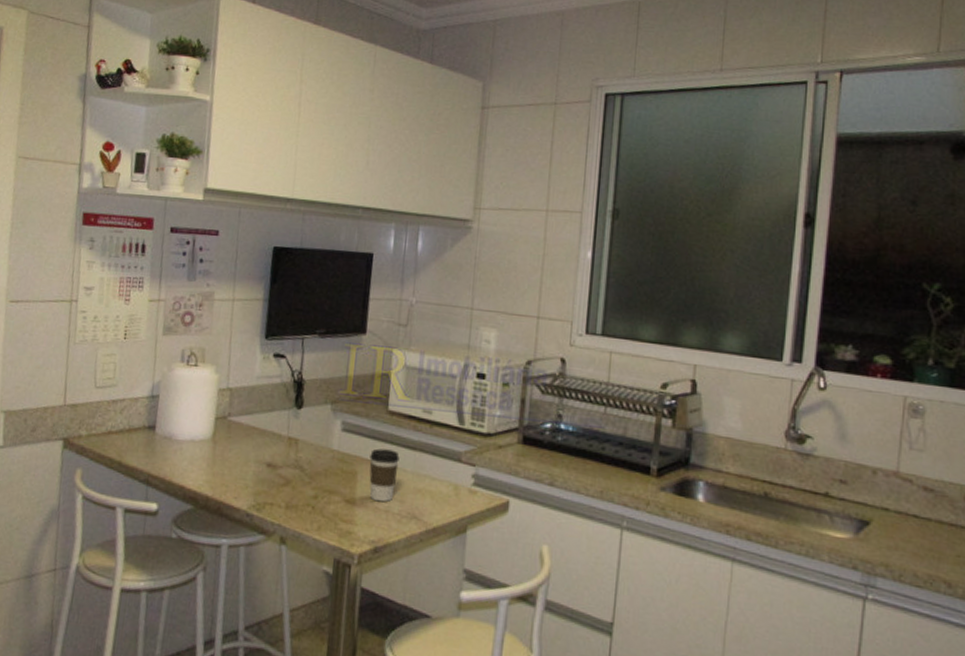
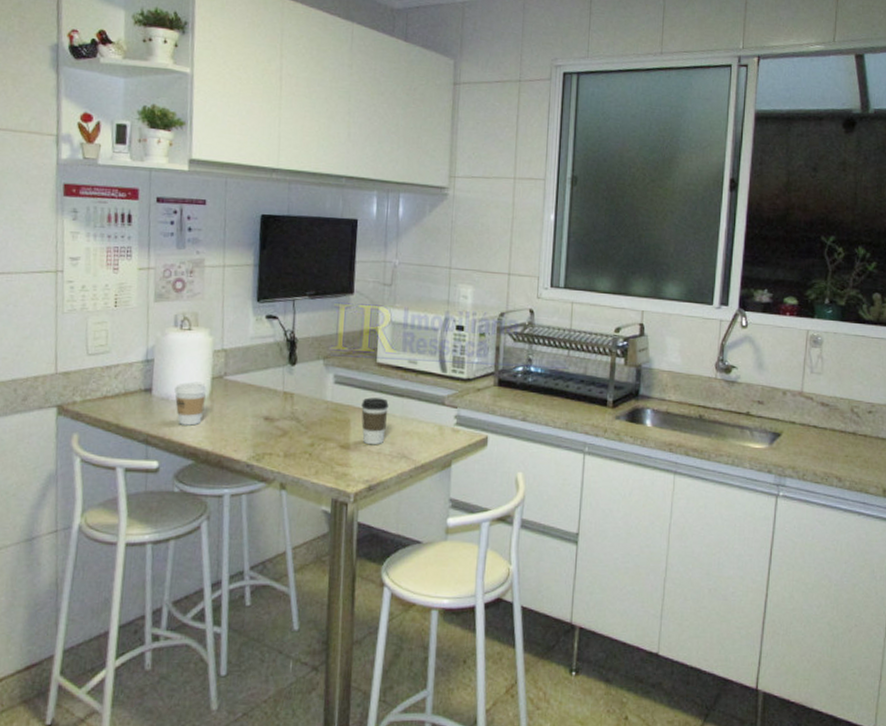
coffee cup: none [177,421,210,468] -> present [174,381,207,426]

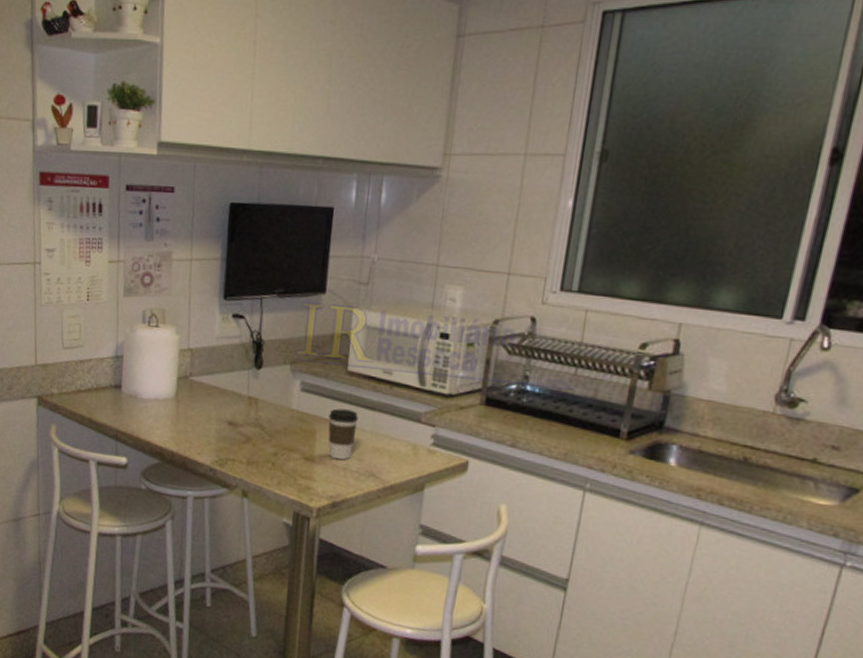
coffee cup: present [174,381,207,426] -> none [142,380,173,425]

